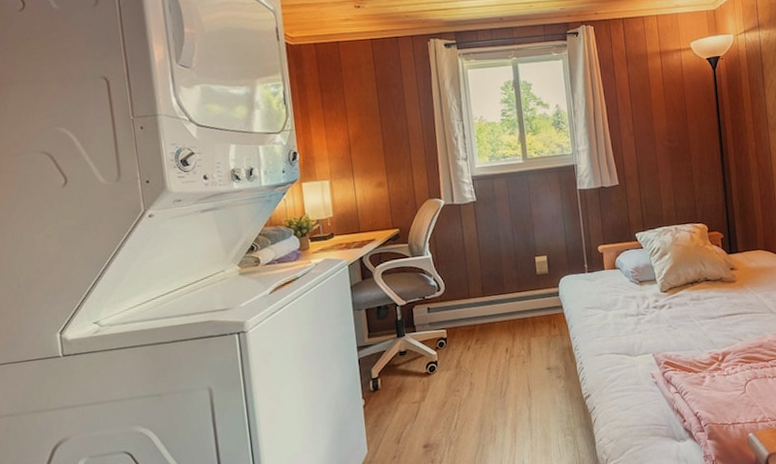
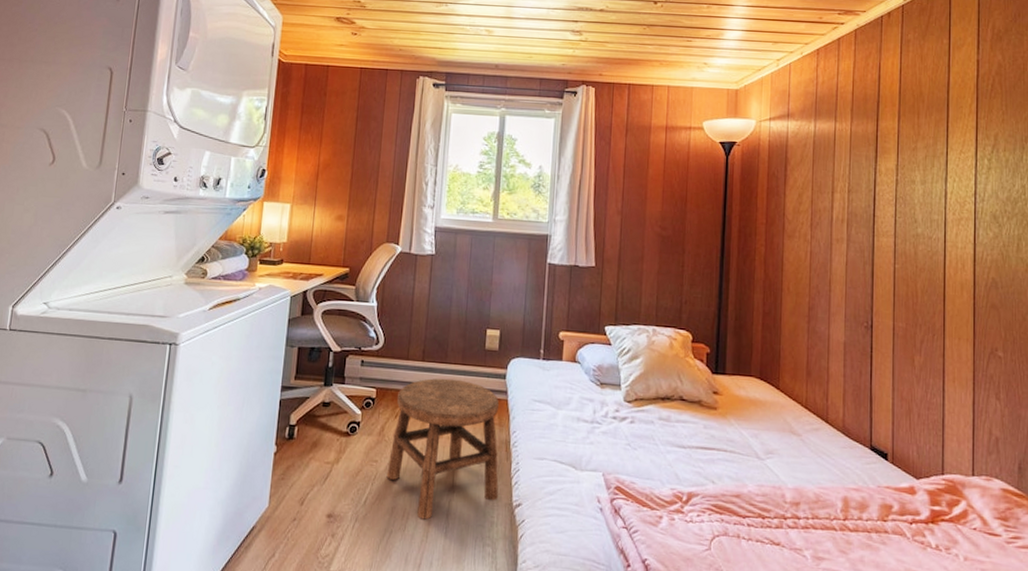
stool: none [466,305,571,429] -> present [386,378,499,520]

